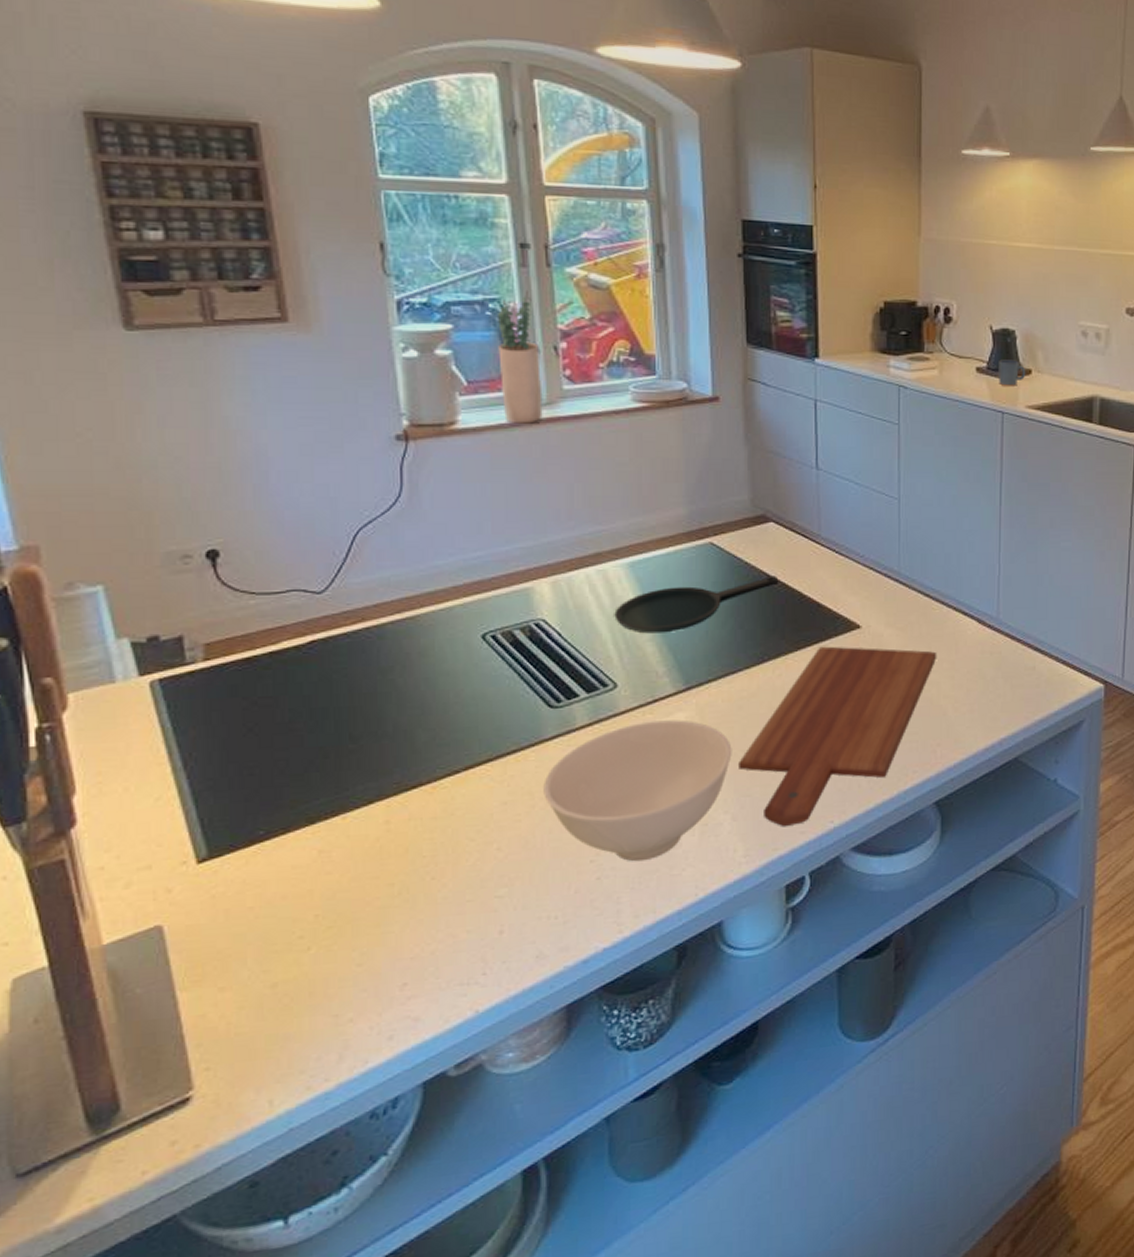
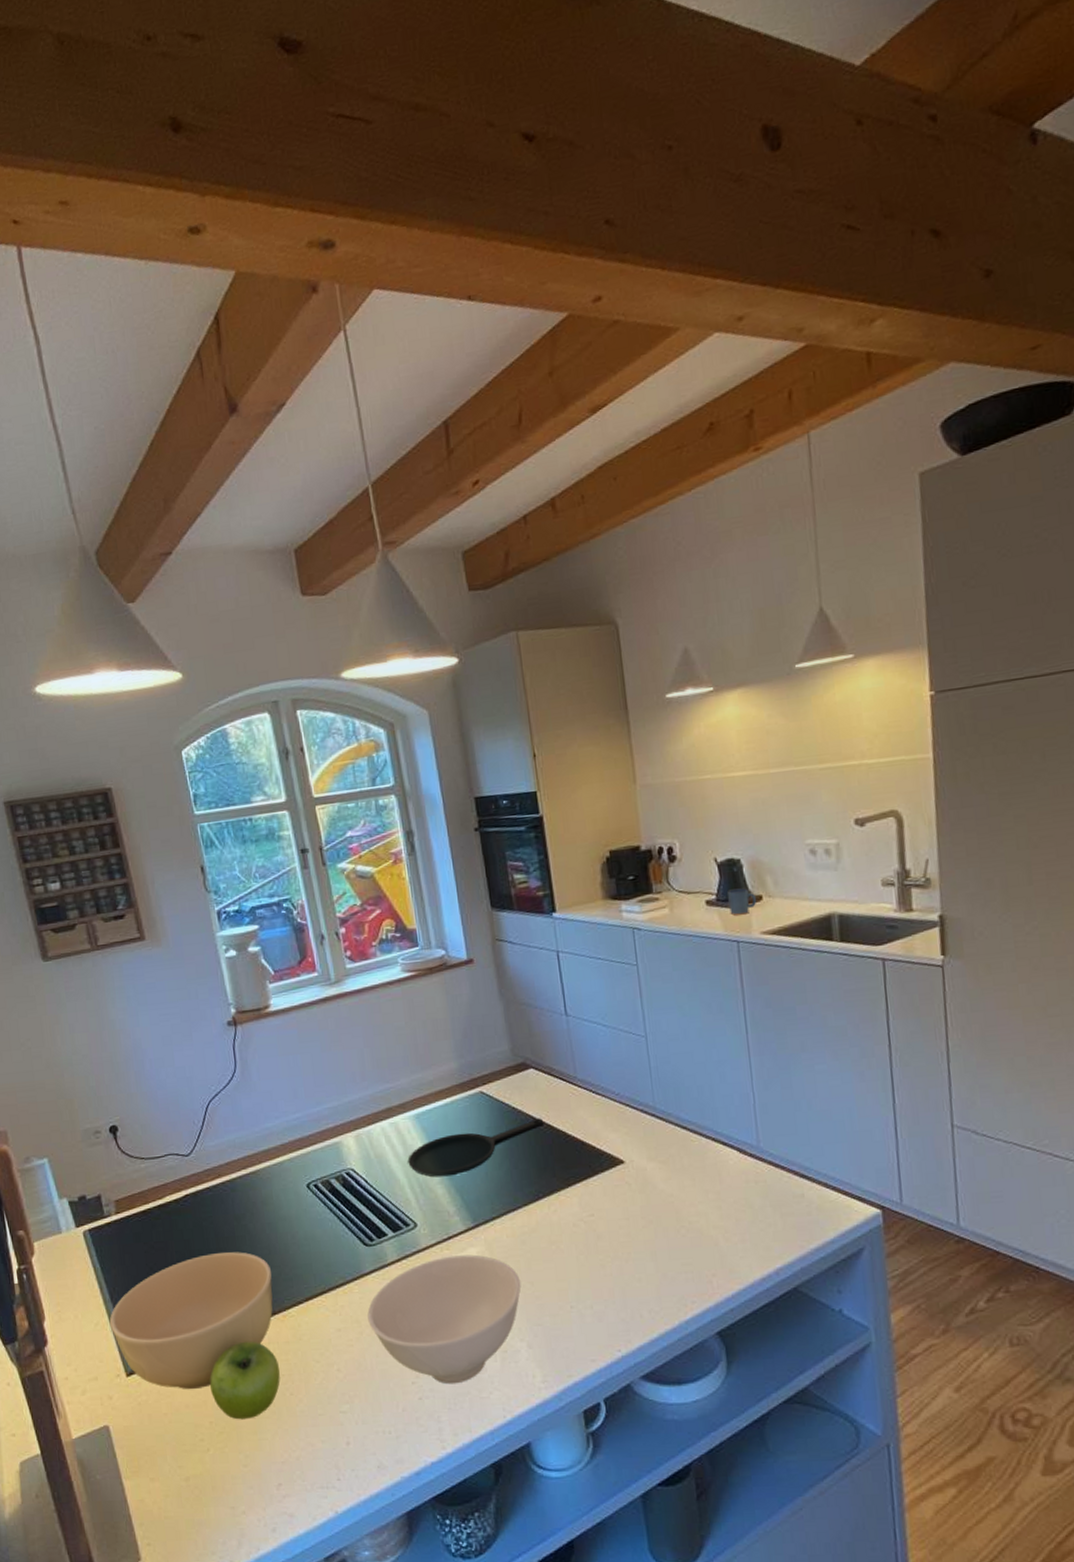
bowl: none [178,711,423,878] -> present [109,1252,273,1390]
fruit: none [321,817,420,911] -> present [210,1341,280,1420]
vase: present [498,291,543,425] -> none [291,888,333,1003]
cutting board: present [739,646,937,827] -> none [528,1181,702,1355]

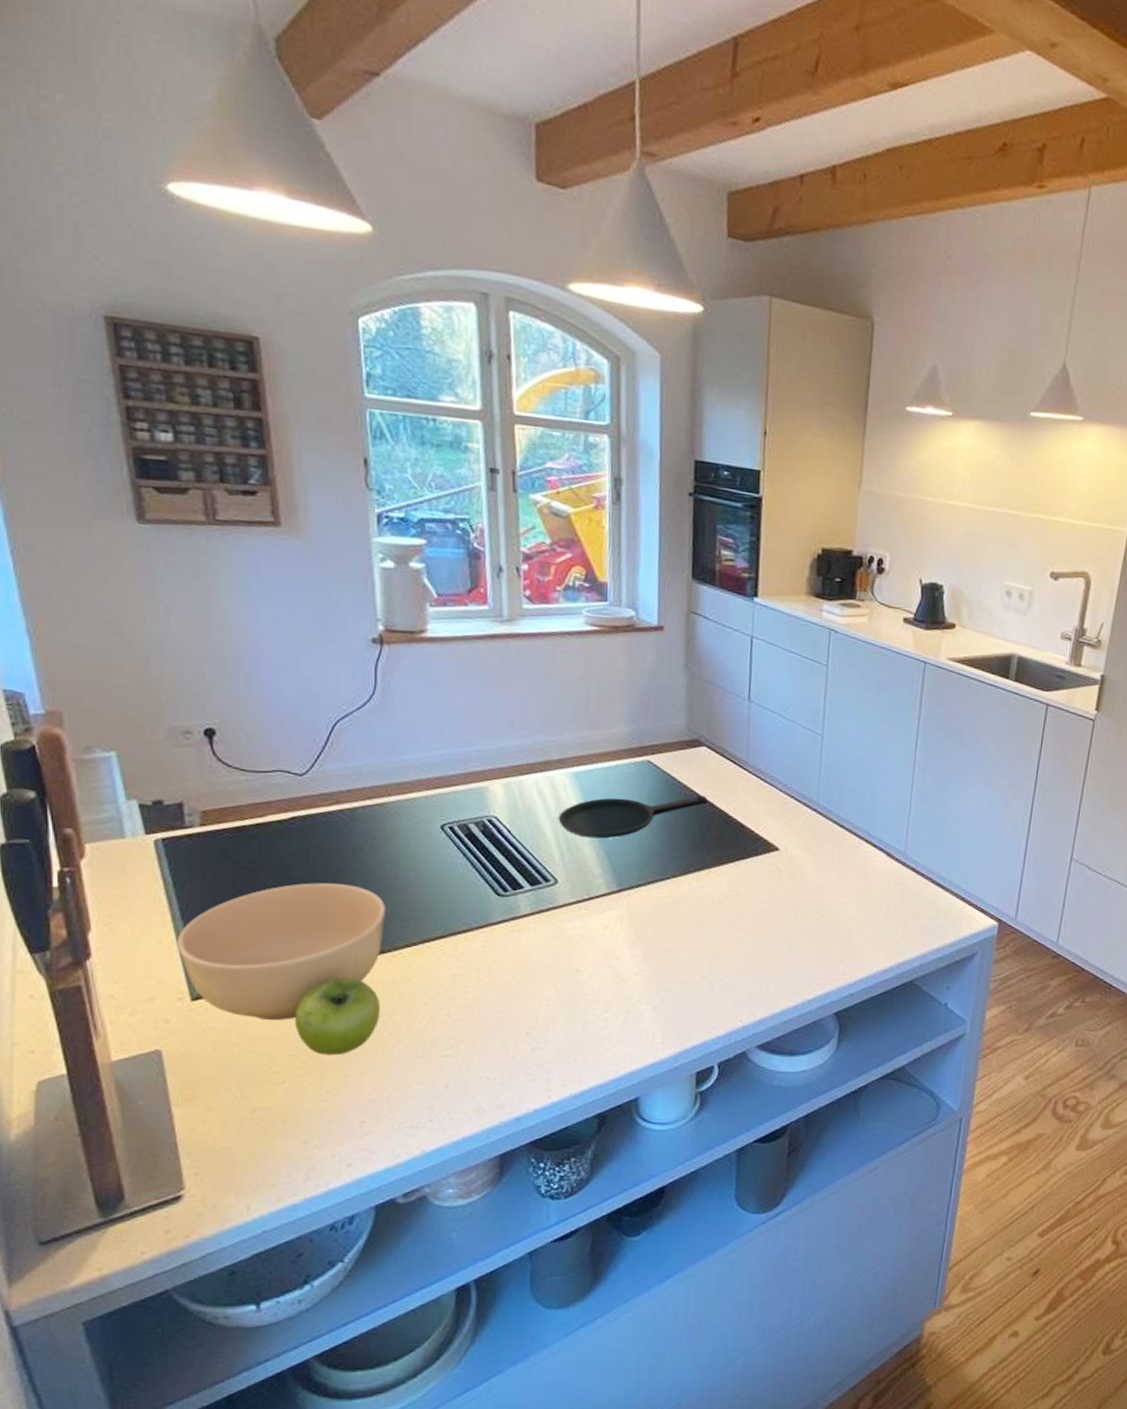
bowl: present [367,1254,521,1385] -> none [489,916,657,1038]
mug: present [727,888,757,916] -> none [923,612,951,639]

